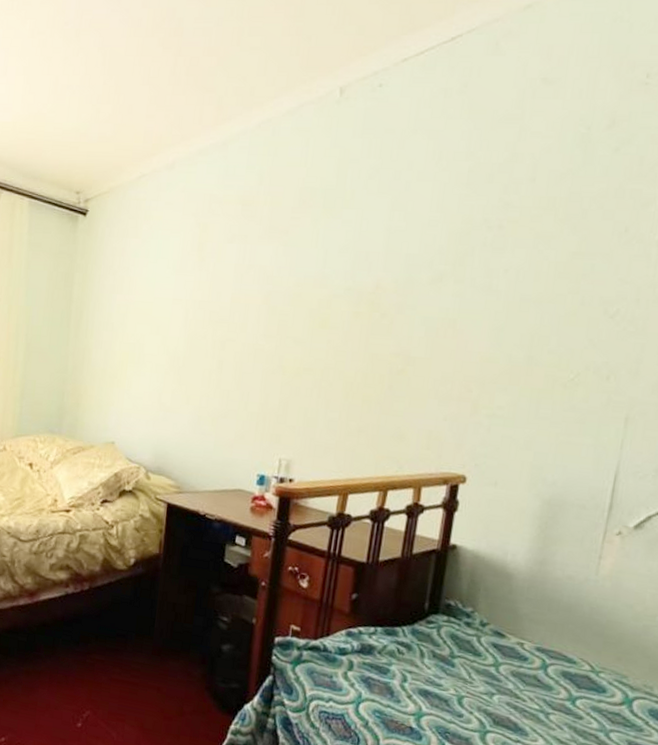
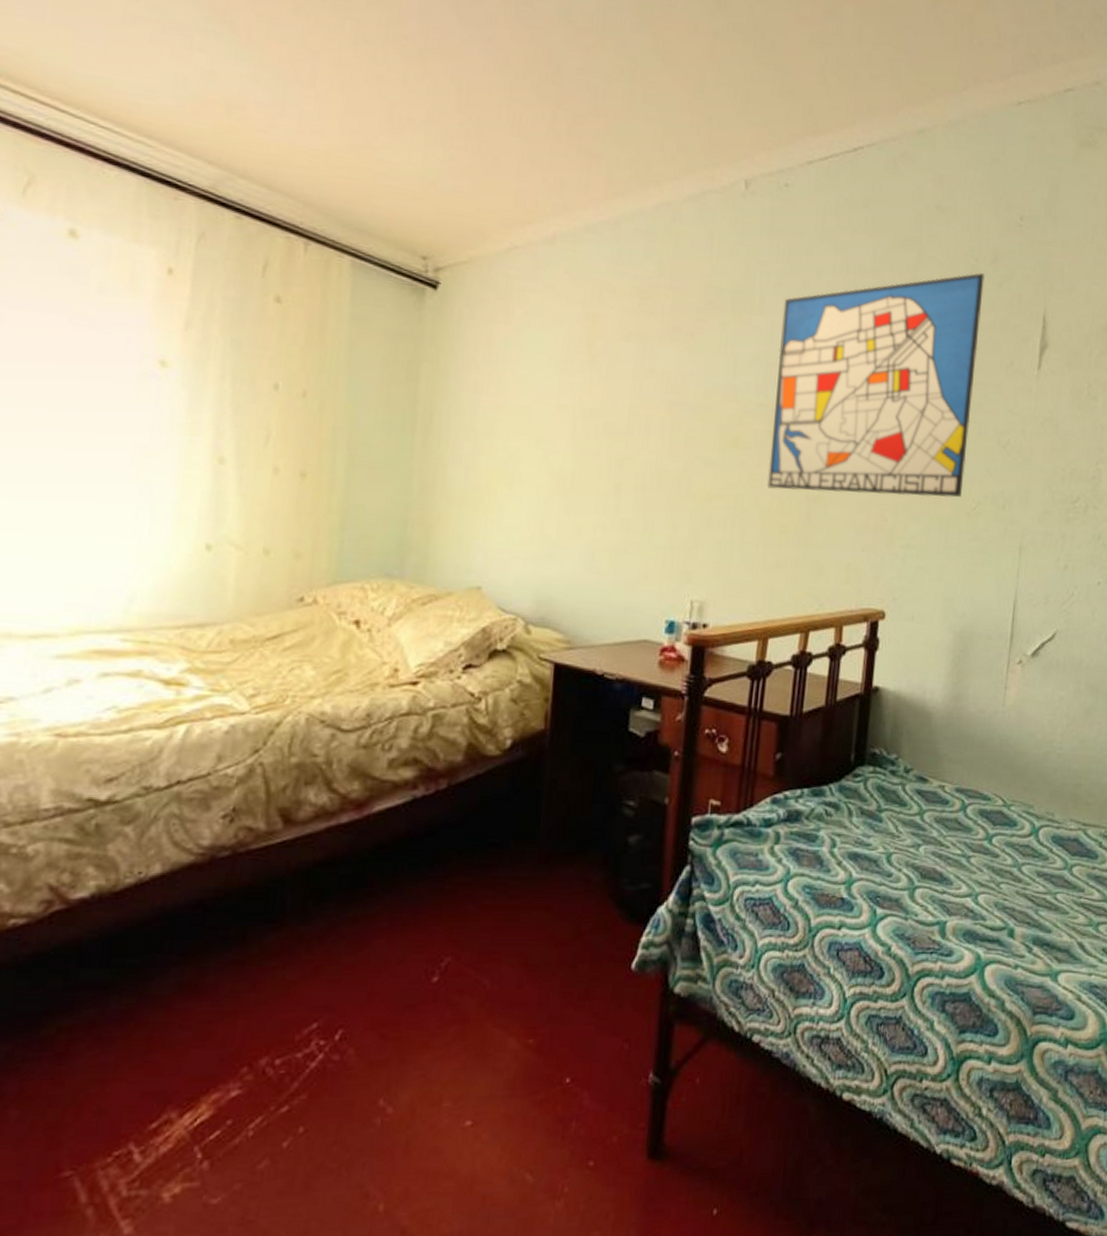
wall art: none [352,141,598,369] -> present [767,273,985,498]

